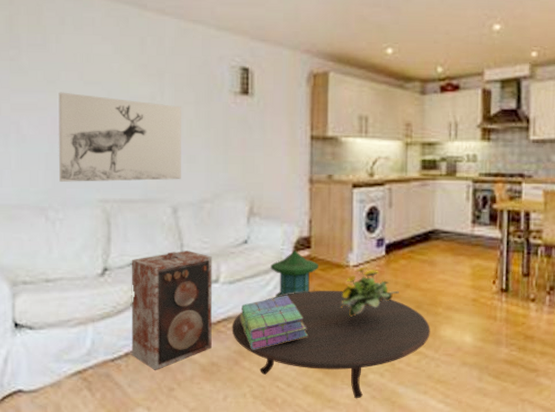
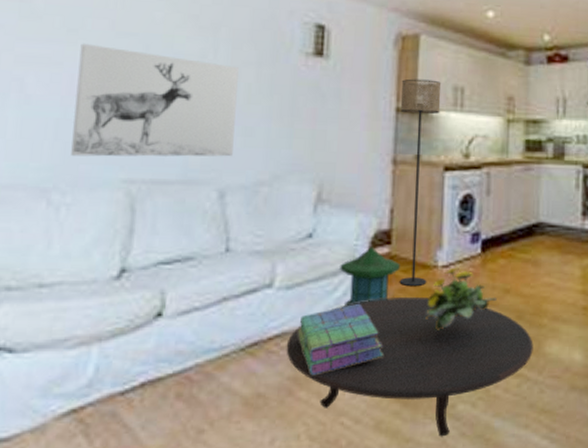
speaker: present [131,251,212,370] -> none [149,246,266,406]
floor lamp: none [314,110,348,282] -> present [399,78,442,287]

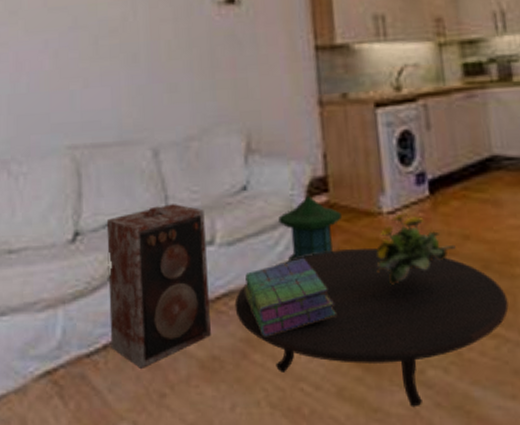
wall art: present [71,43,239,157] -> none [21,22,161,128]
speaker: none [149,246,266,406] -> present [106,204,211,368]
floor lamp: present [399,78,442,287] -> none [316,11,373,237]

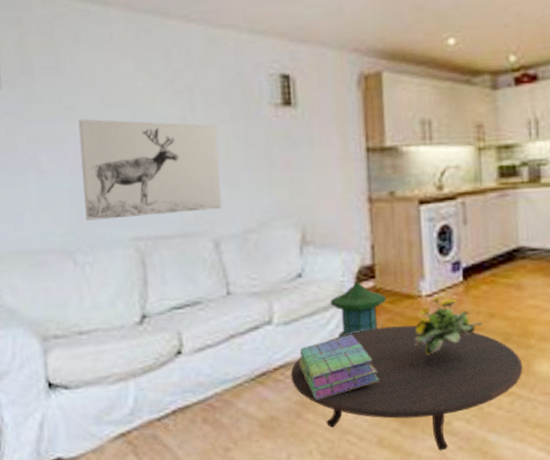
wall art: none [21,22,161,128] -> present [78,119,221,221]
speaker: present [106,204,211,368] -> none [171,289,270,429]

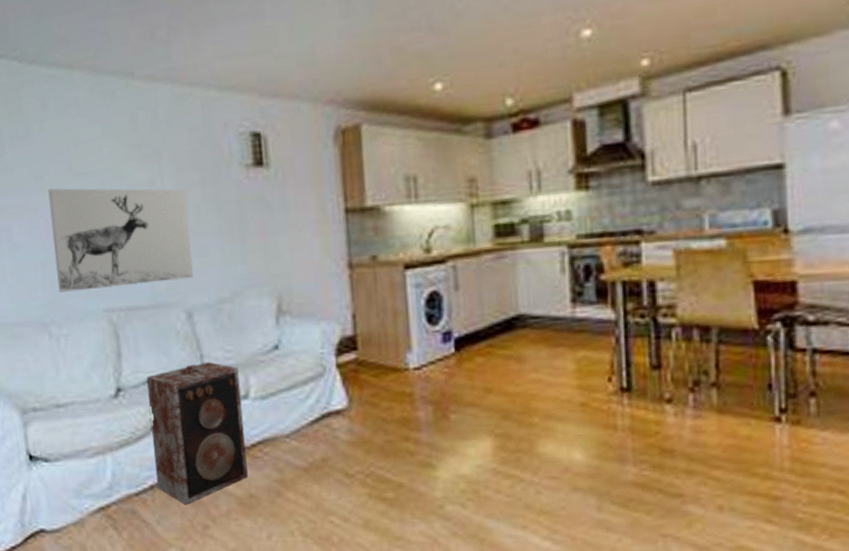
speaker: none [171,289,270,429] -> present [146,362,248,505]
table: present [290,326,523,451] -> none [269,401,525,536]
stack of books: present [298,334,379,400] -> none [277,409,363,478]
lantern: present [329,281,386,337] -> none [308,353,370,412]
flowering plant: present [414,295,483,355] -> none [401,368,478,433]

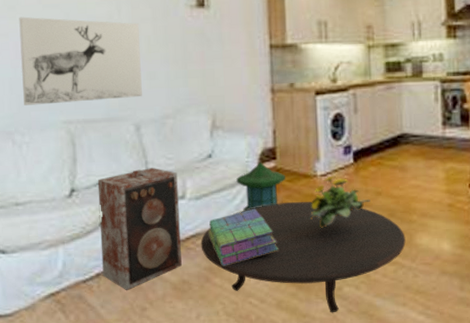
table: none [269,401,525,536] -> present [200,202,406,313]
stack of books: none [277,409,363,478] -> present [208,208,278,266]
lantern: none [308,353,370,412] -> present [235,161,285,211]
flowering plant: none [401,368,478,433] -> present [309,175,370,228]

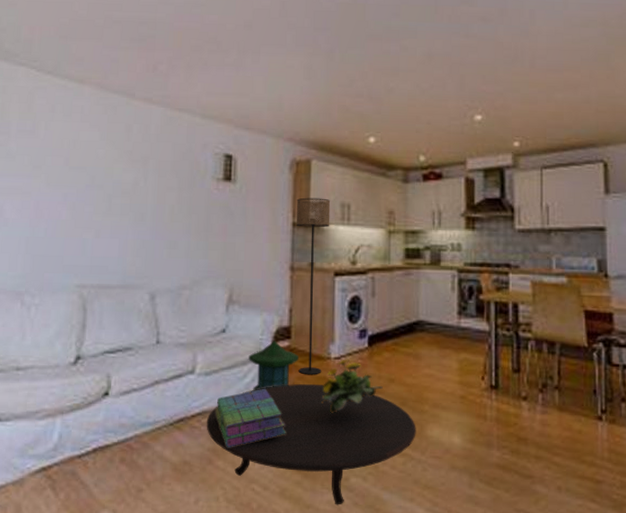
wall art: present [19,16,142,106] -> none [38,177,164,267]
speaker: present [97,168,182,290] -> none [100,339,189,469]
floor lamp: none [272,17,309,193] -> present [296,197,331,375]

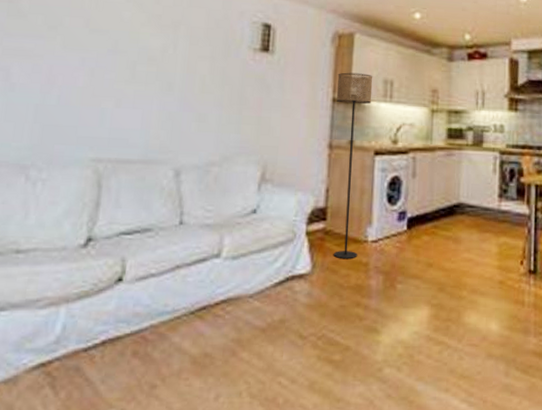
table: present [206,384,416,505] -> none [231,269,454,398]
stack of books: present [215,388,286,448] -> none [241,273,318,338]
lantern: present [247,340,299,390] -> none [279,221,334,275]
flowering plant: present [320,359,383,413] -> none [355,242,421,300]

